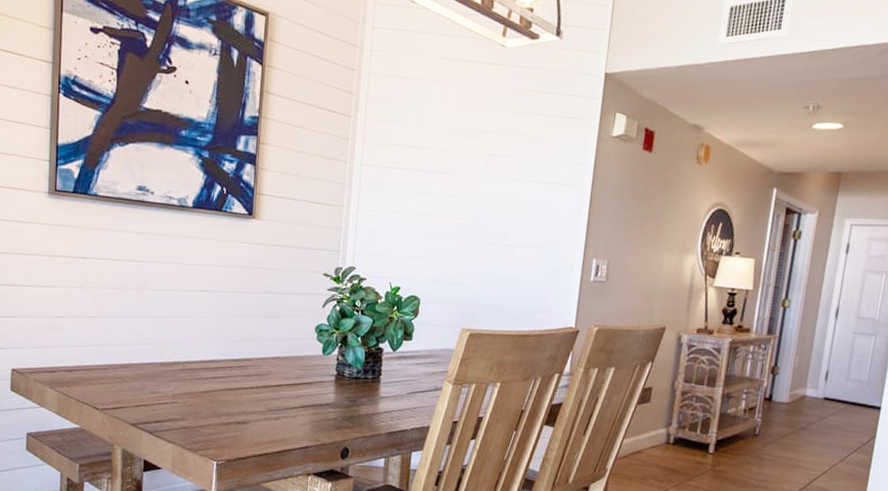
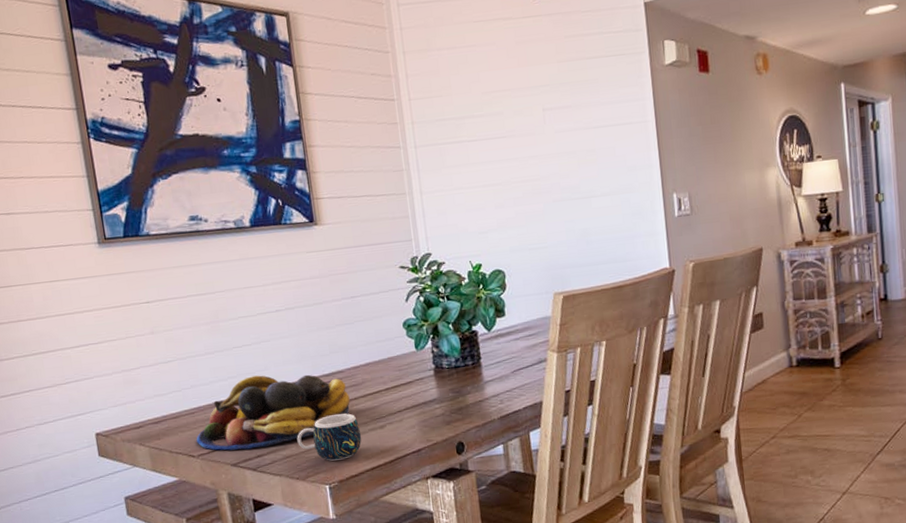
fruit bowl: none [103,346,252,415] -> present [196,374,350,451]
mug: none [195,397,256,441] -> present [297,413,362,461]

